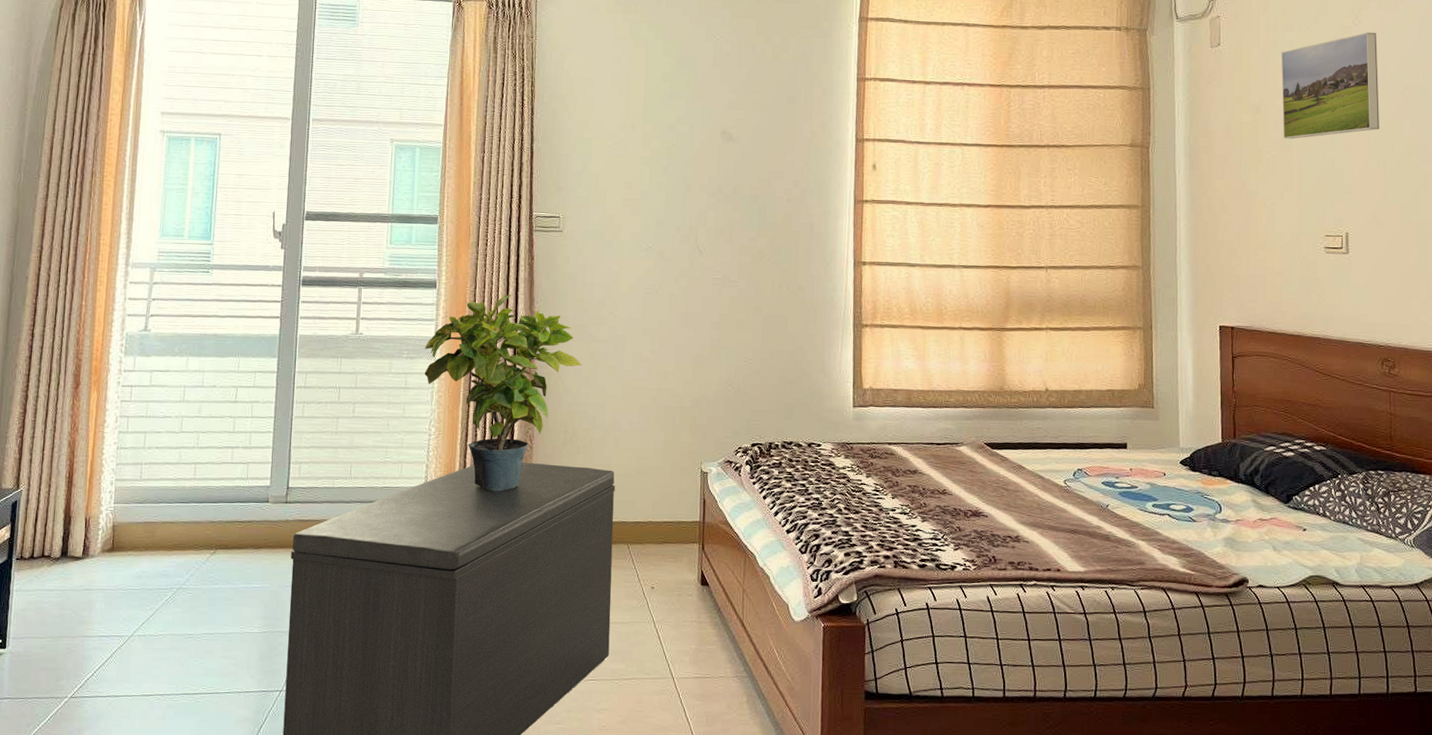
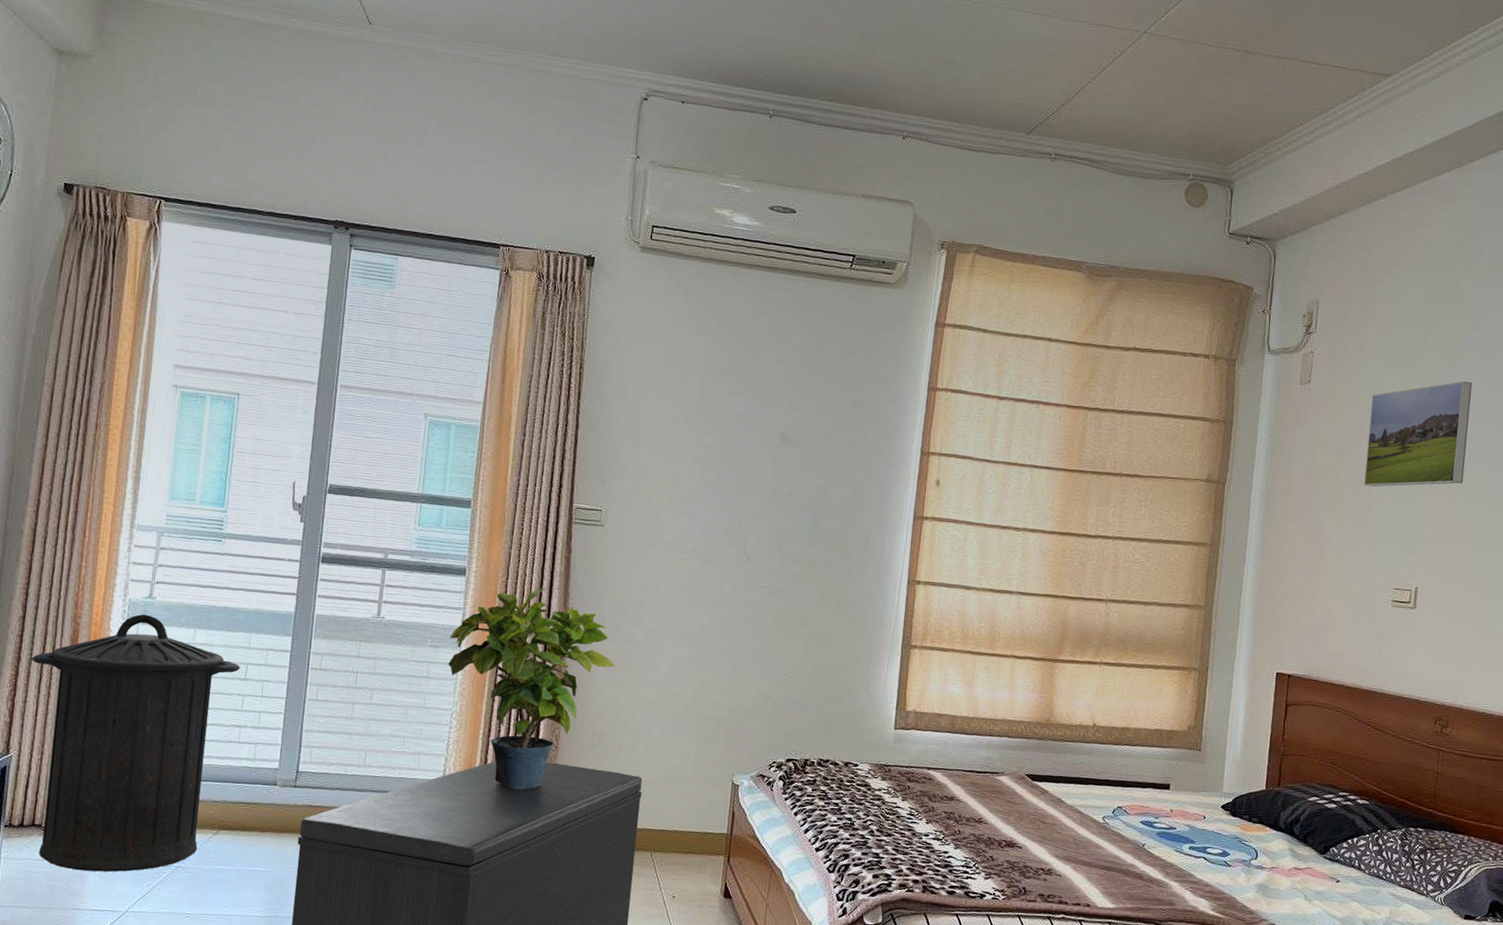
trash can: none [38,346,231,598] -> present [32,614,241,872]

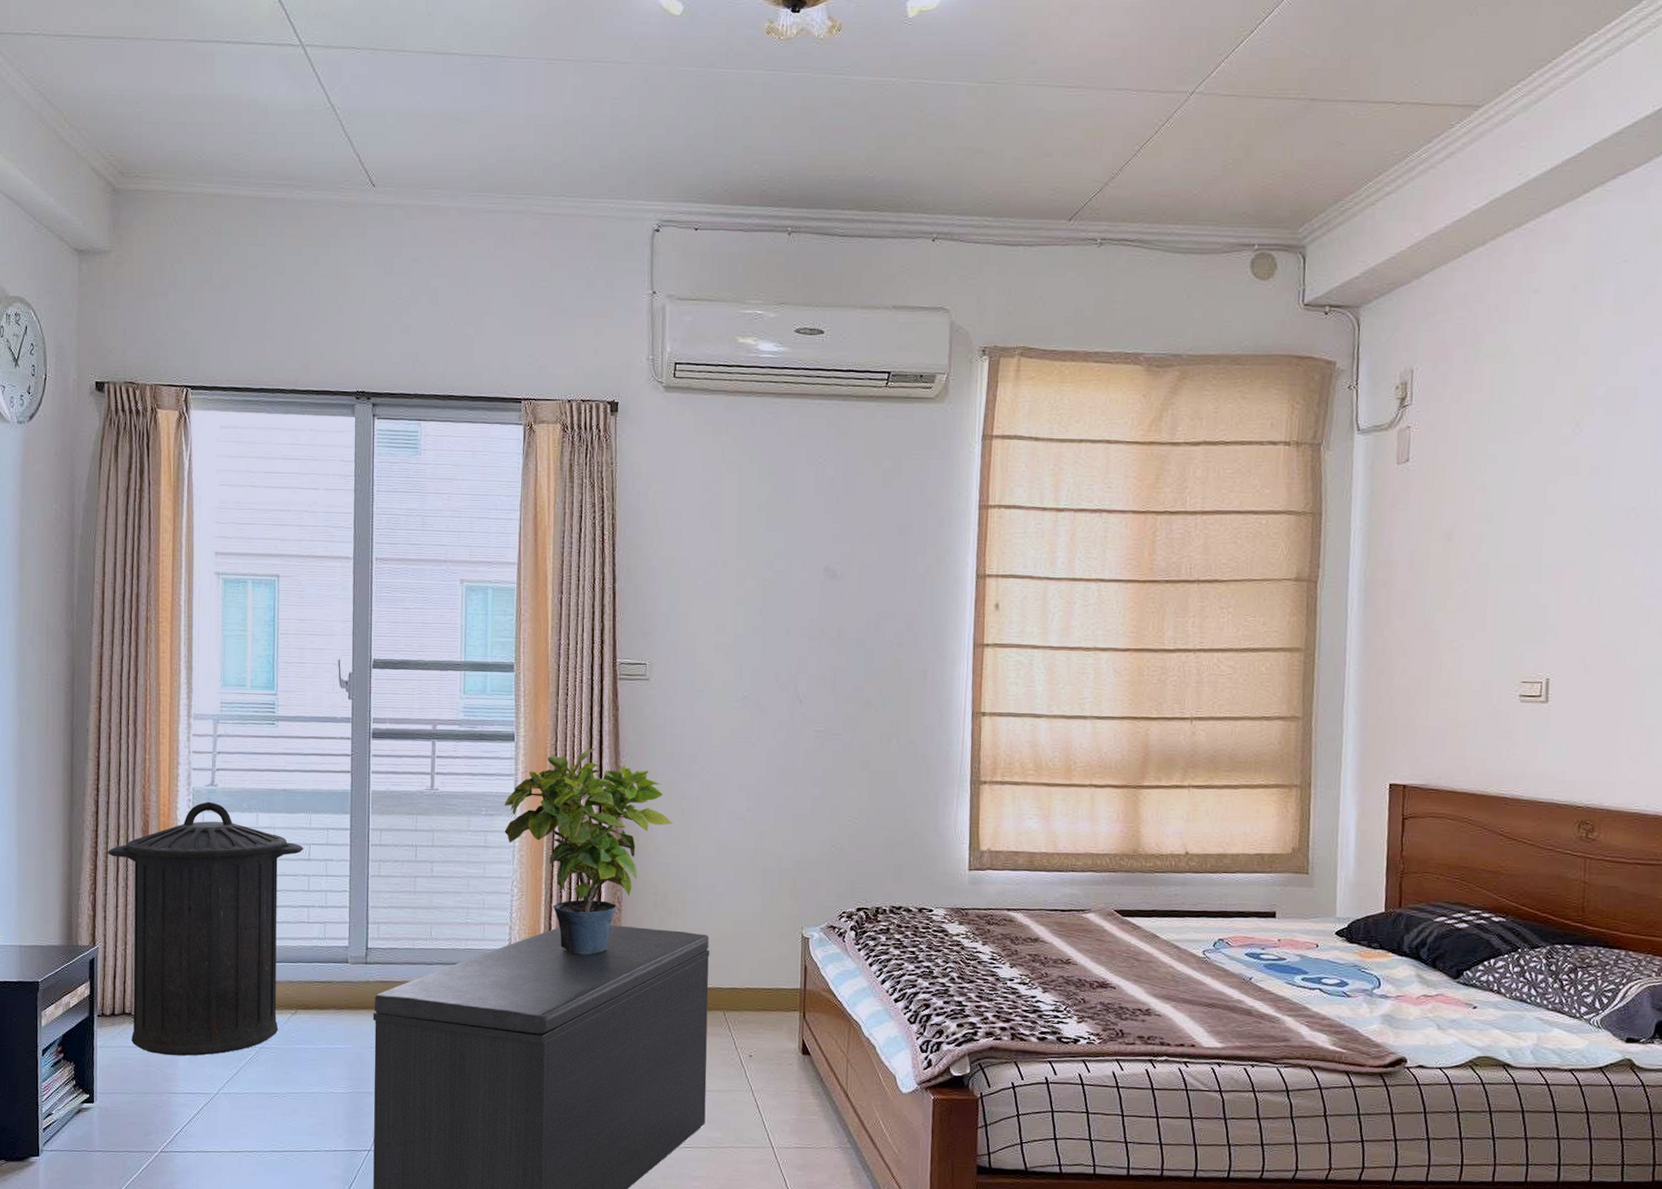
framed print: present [1363,381,1472,487] -> none [1478,443,1601,571]

